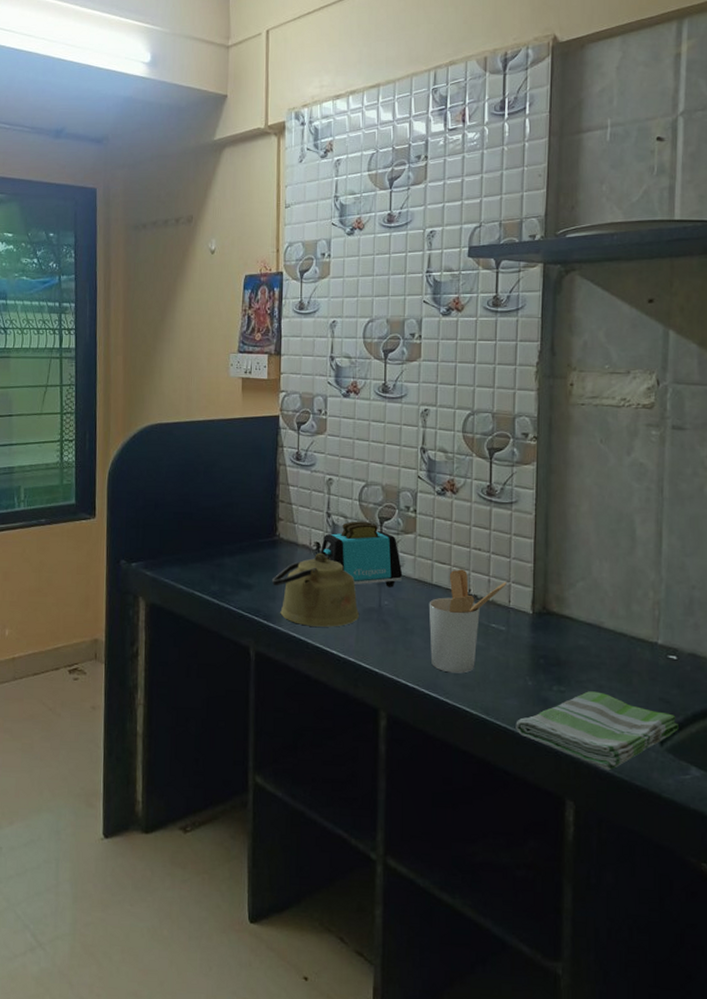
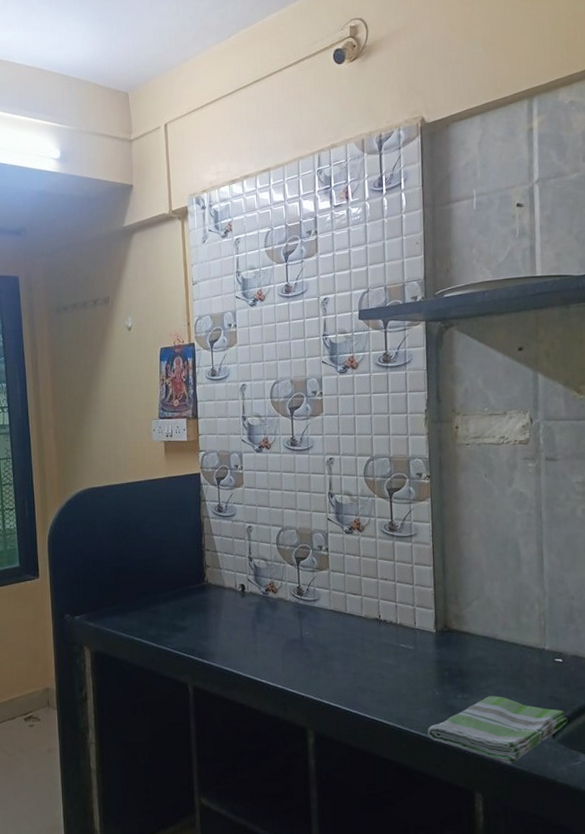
kettle: present [271,552,359,627] -> none [203,593,283,660]
toaster: present [321,521,403,587] -> none [245,562,320,620]
utensil holder: present [428,569,507,674] -> none [344,598,412,691]

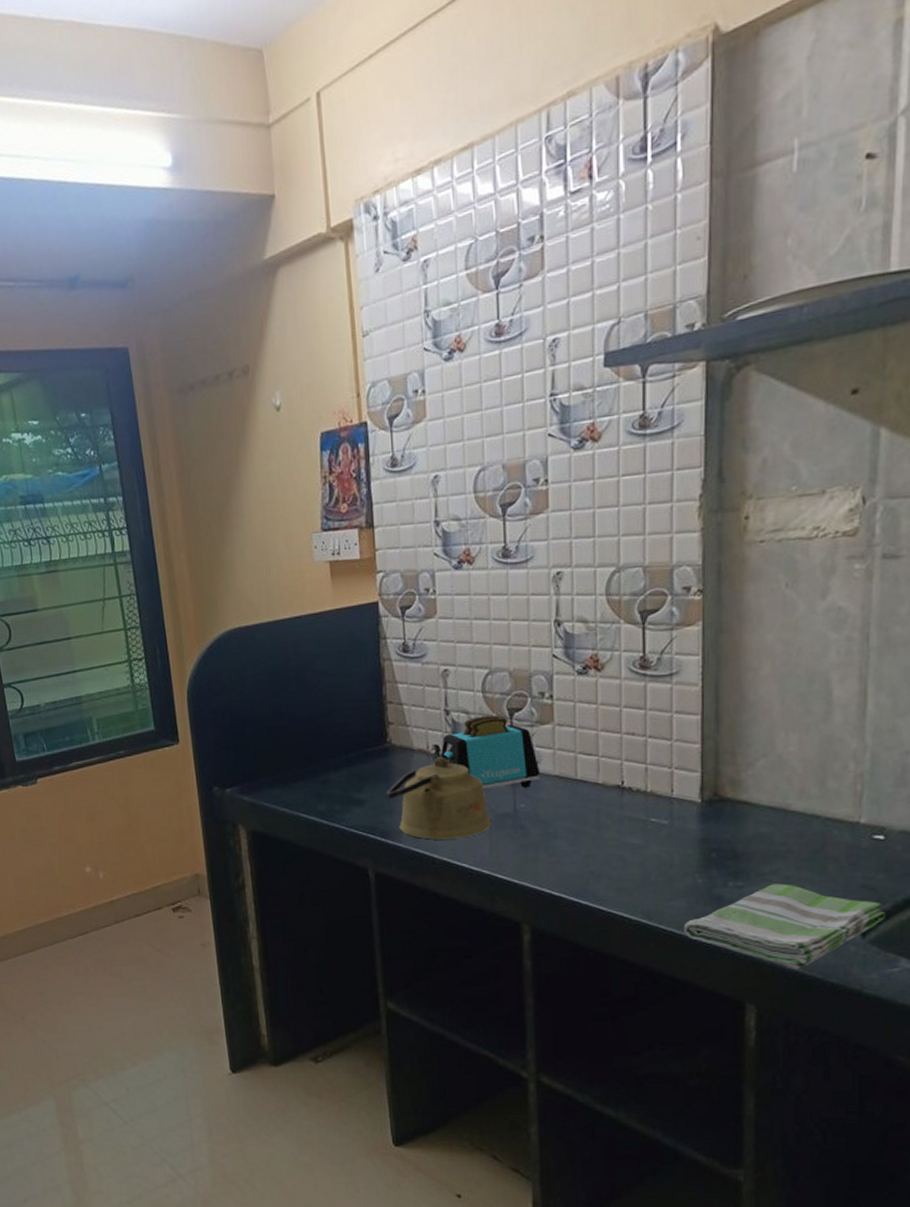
kettle: none [203,593,283,660] -> present [386,756,491,840]
toaster: none [245,562,320,620] -> present [441,715,541,789]

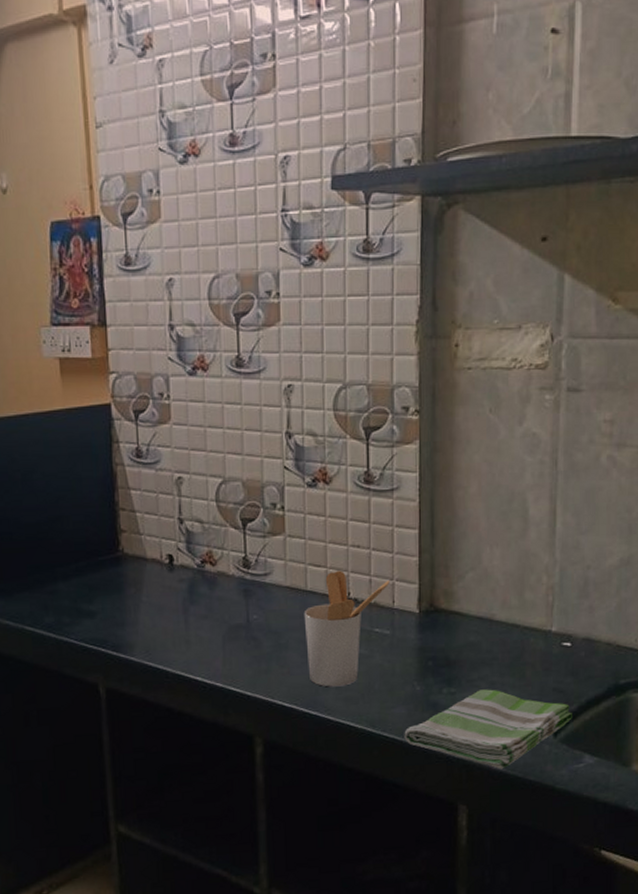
kettle: present [386,756,491,840] -> none [118,566,224,653]
toaster: present [441,715,541,789] -> none [174,524,273,600]
utensil holder: none [573,759,668,877] -> present [303,570,390,687]

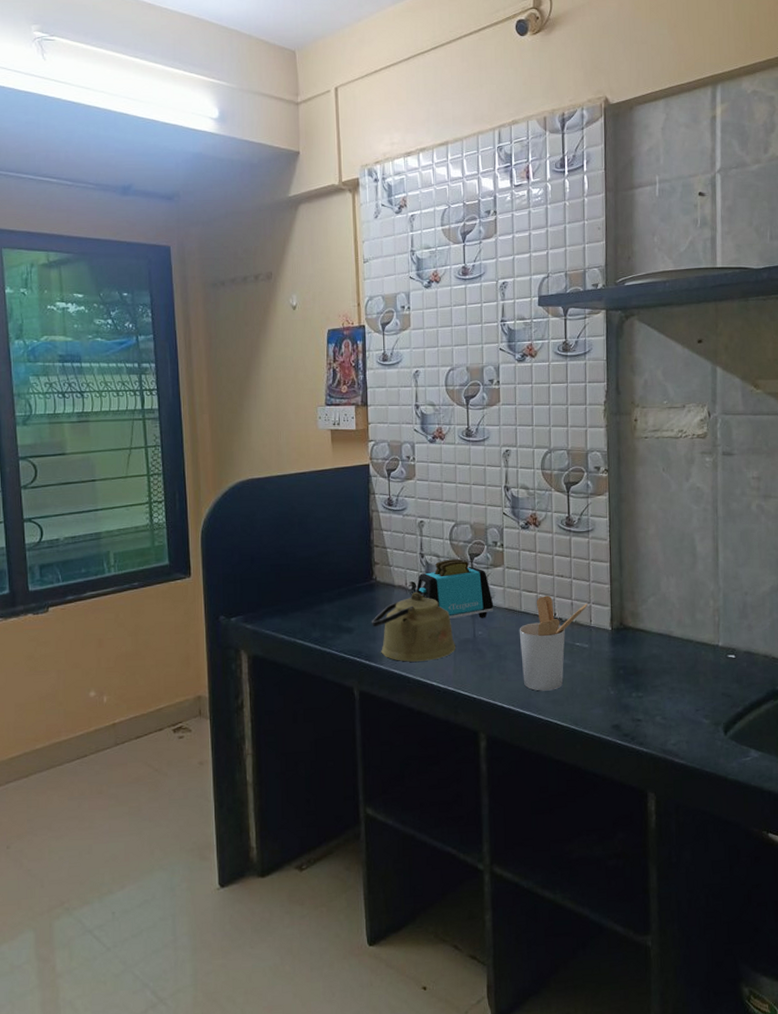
kettle: none [118,566,224,653] -> present [371,591,455,662]
toaster: none [174,524,273,600] -> present [416,558,494,619]
dish towel: present [404,689,572,770] -> none [601,693,739,762]

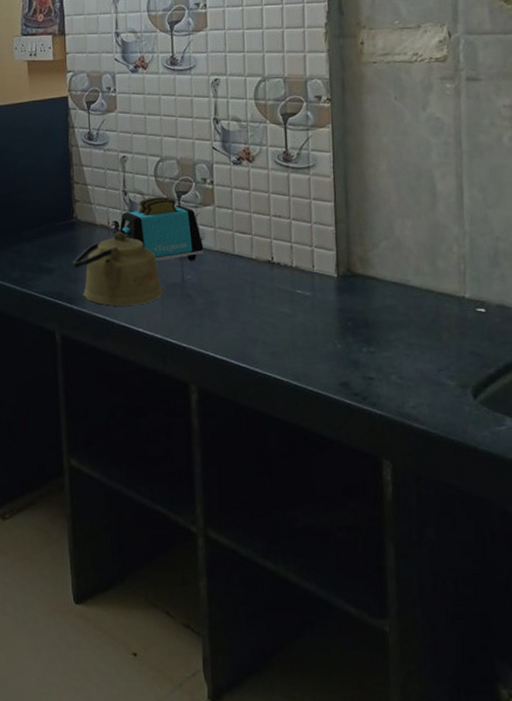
utensil holder: present [519,595,588,691] -> none [232,237,309,342]

